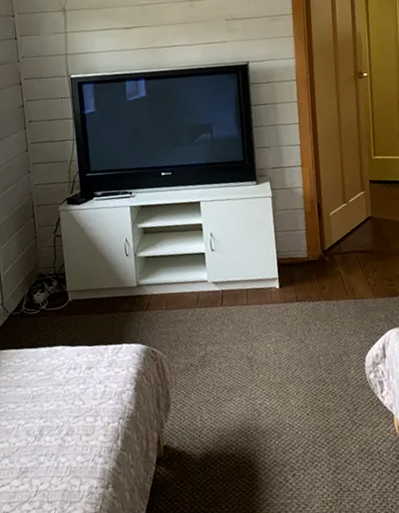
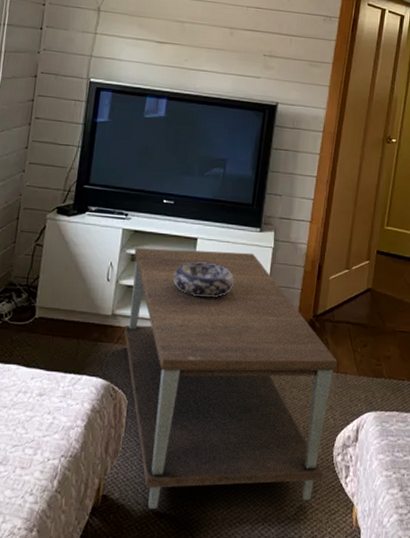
coffee table: none [145,205,360,451] -> present [124,247,338,510]
decorative bowl: none [185,221,243,255] -> present [173,261,235,298]

